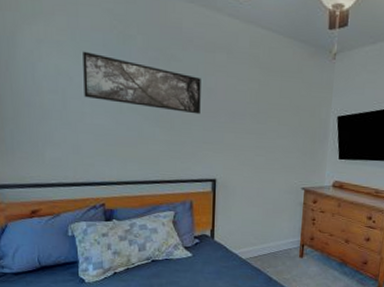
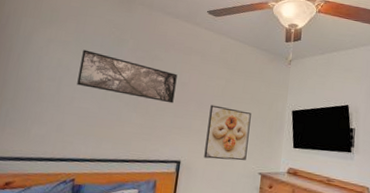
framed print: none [241,114,291,176] -> present [204,105,251,161]

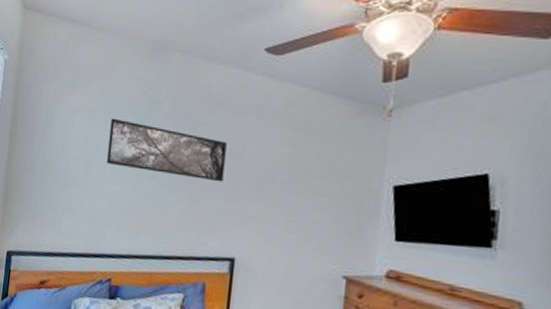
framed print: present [204,105,251,161] -> none [265,182,331,259]

